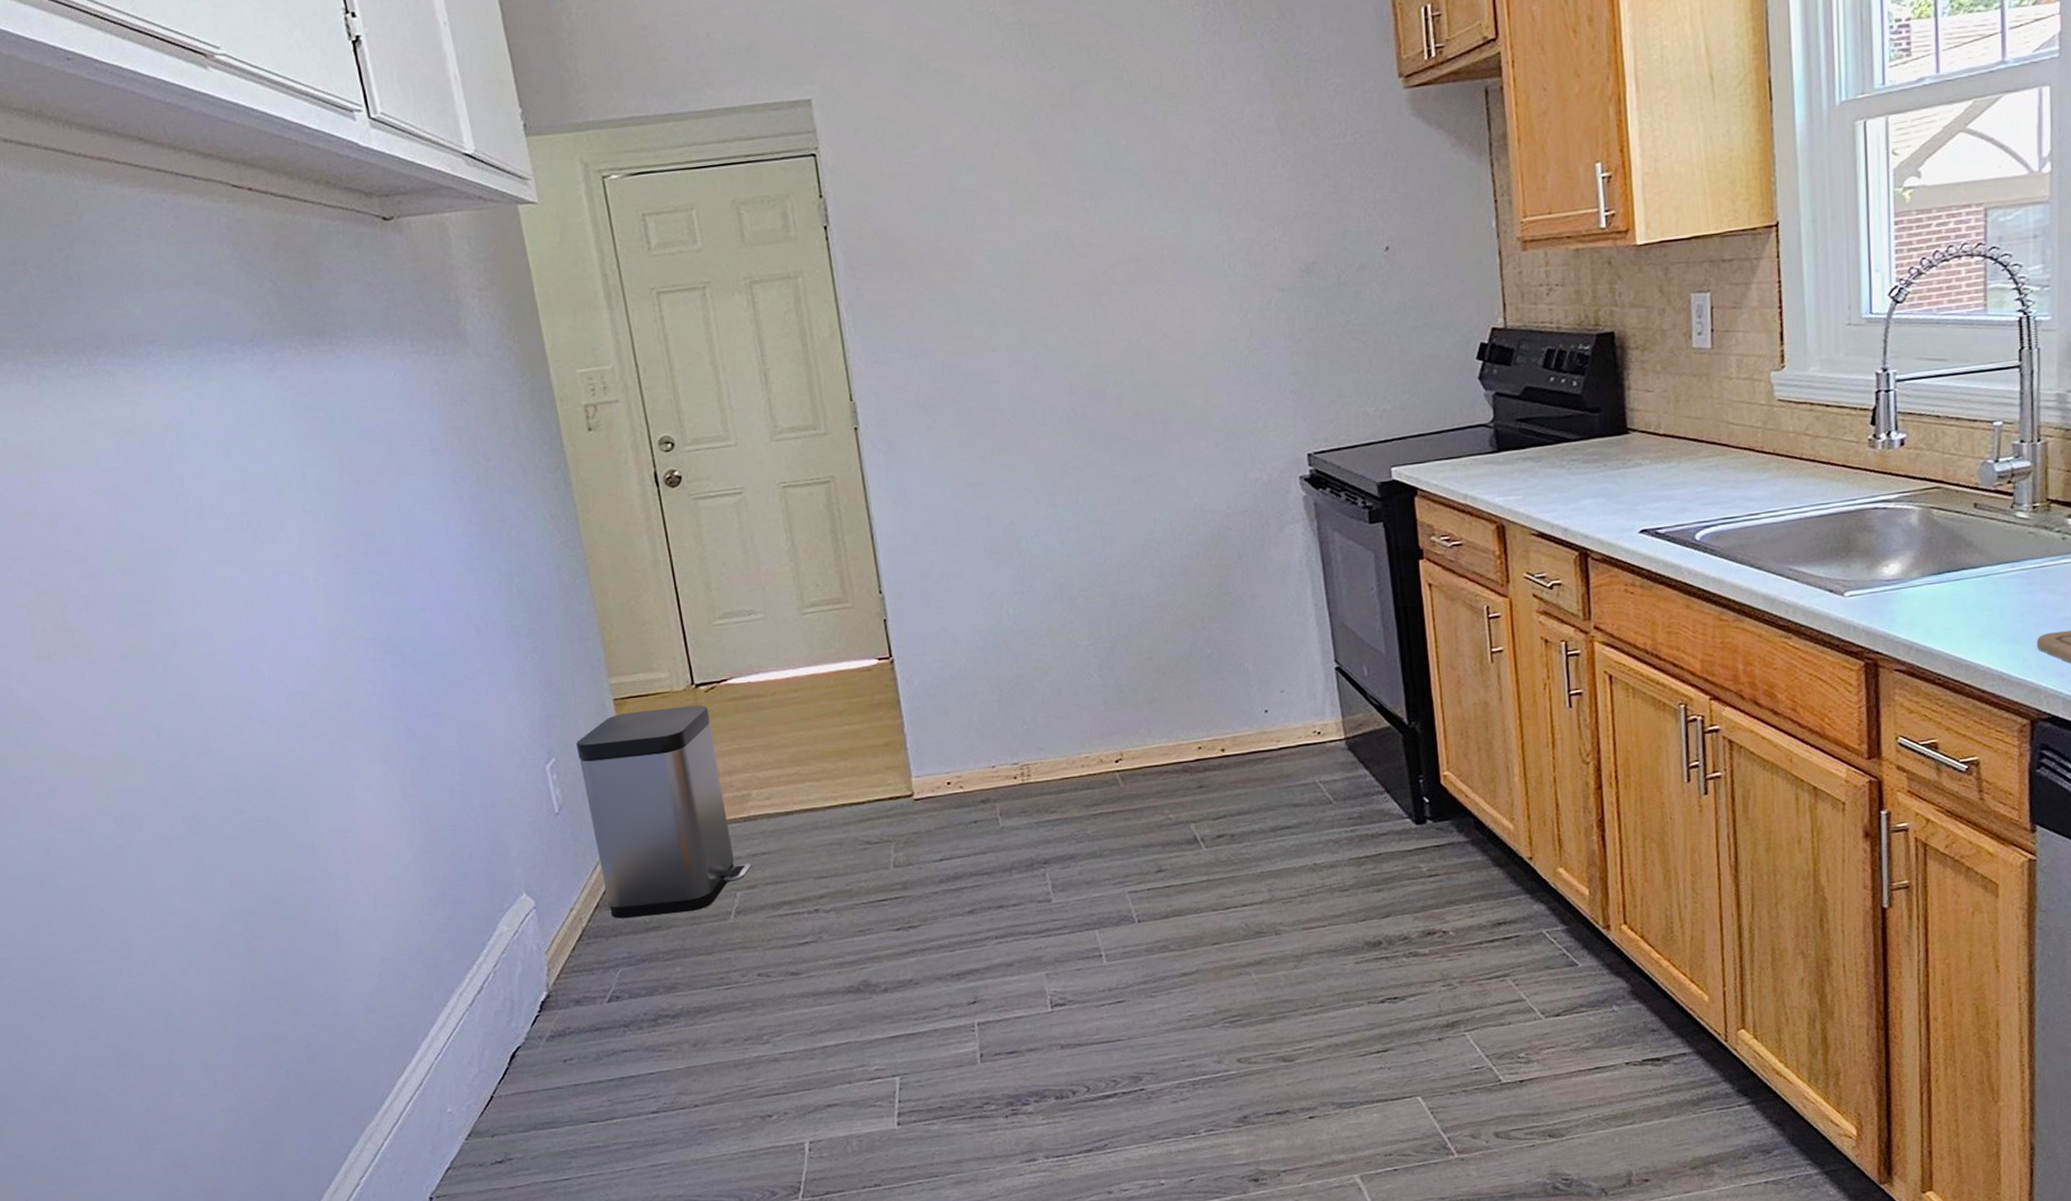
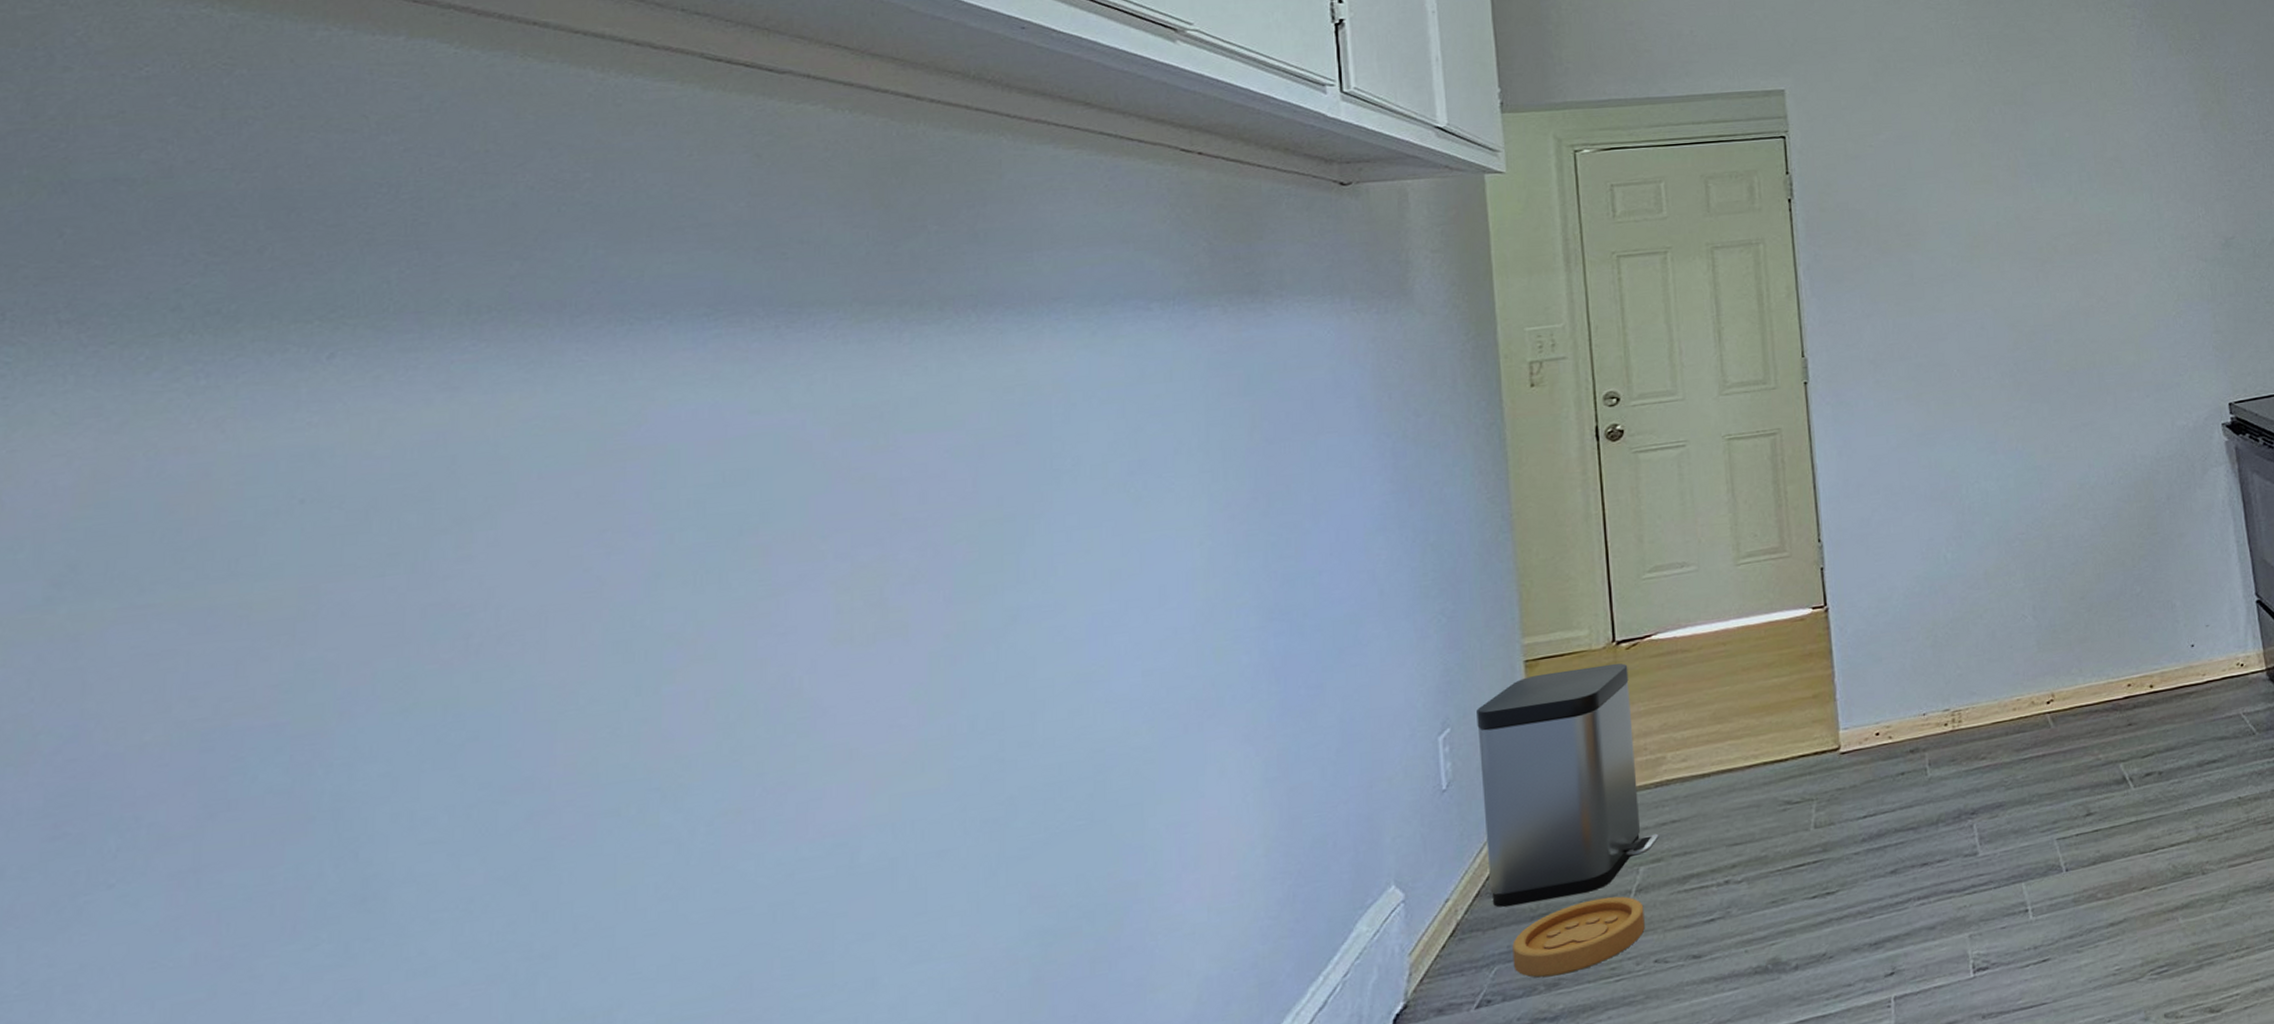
pet bowl: none [632,916,747,981] -> present [1512,896,1645,978]

